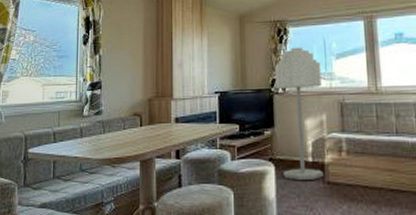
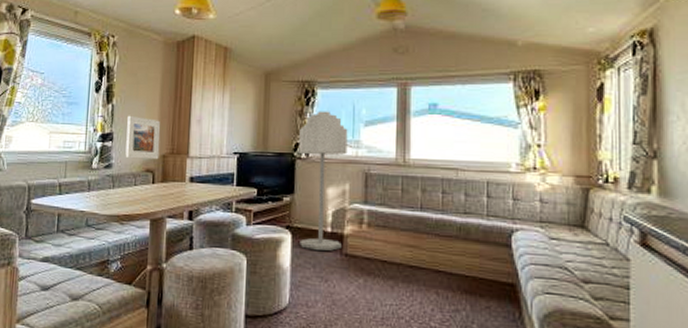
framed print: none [114,64,145,104] -> present [125,115,161,160]

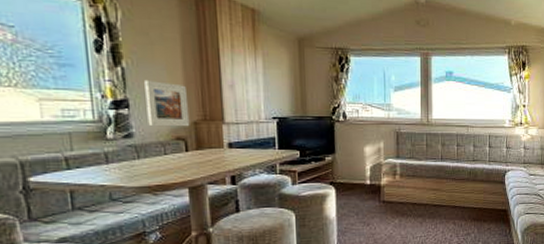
floor lamp: present [299,111,348,251] -> none [336,77,380,200]

